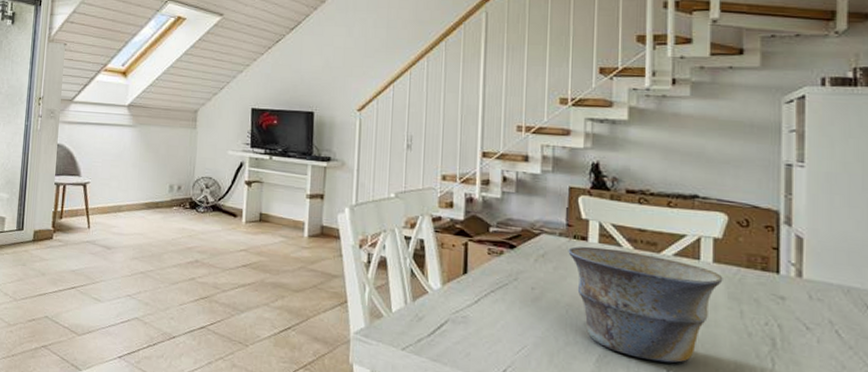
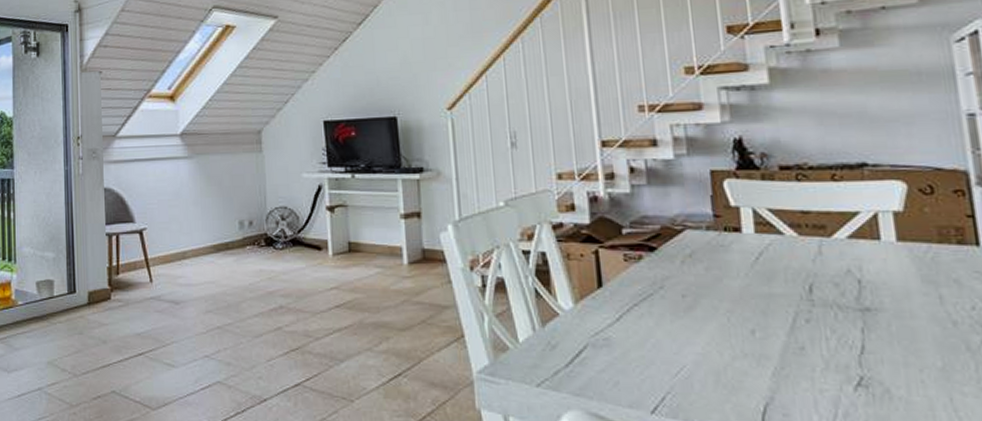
bowl: present [568,246,723,364] -> none [719,238,913,368]

